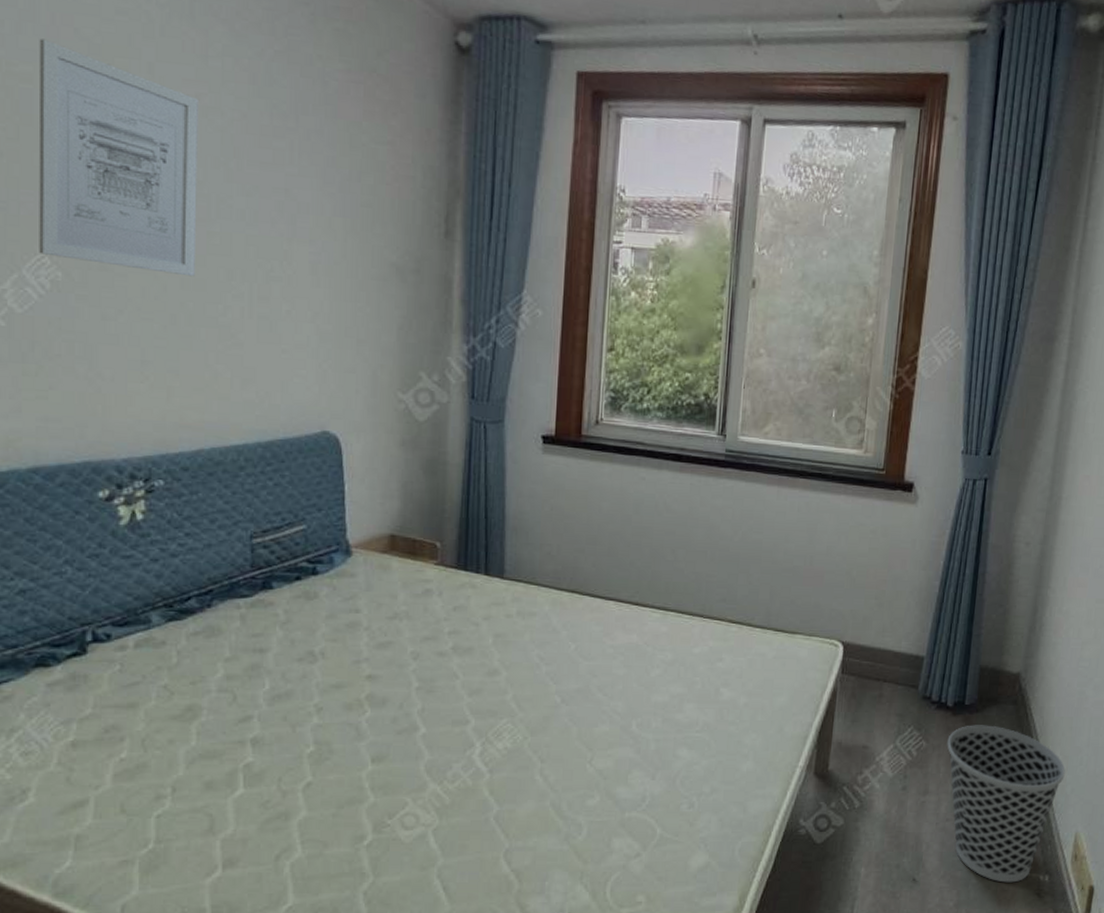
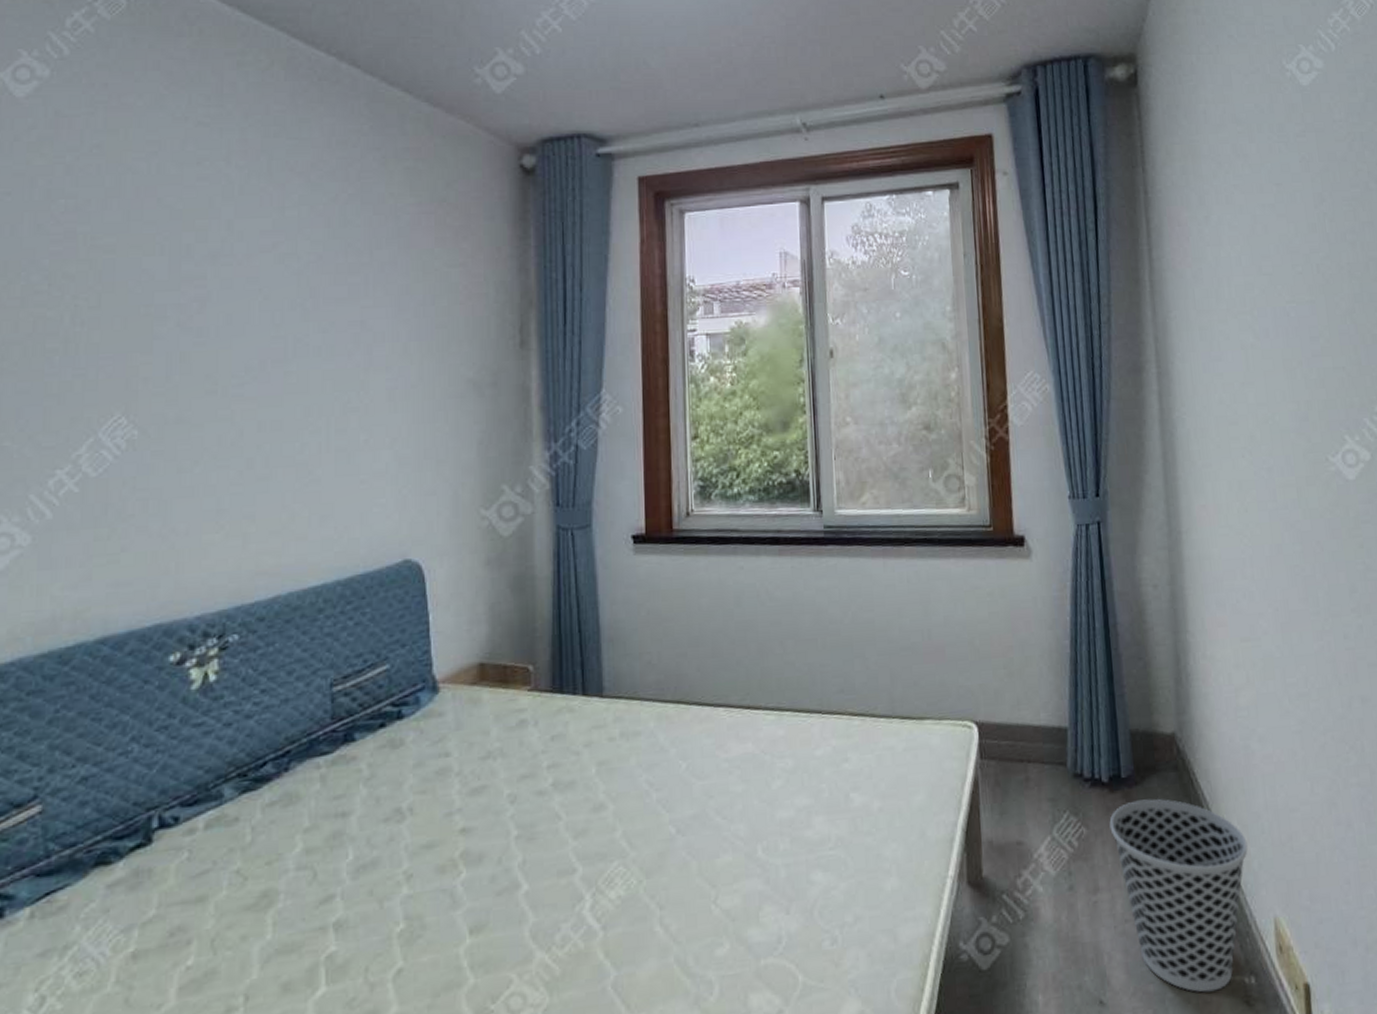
wall art: present [38,38,198,277] -> none [116,211,275,419]

